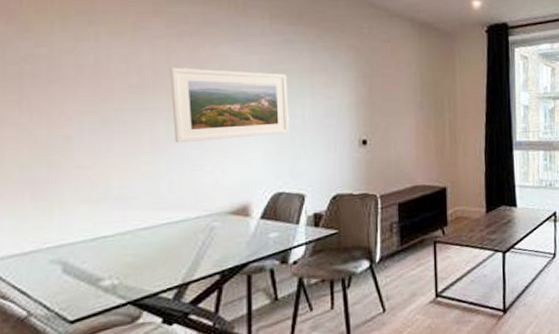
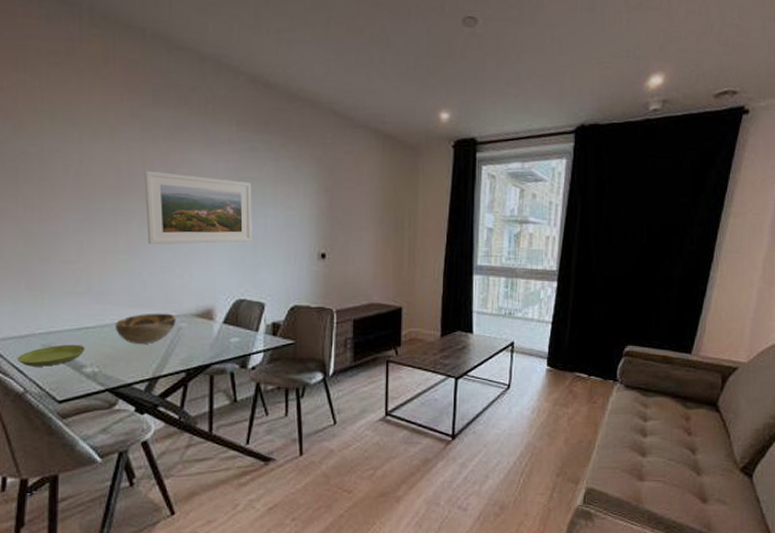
saucer: none [19,256,102,286] -> present [17,344,85,367]
decorative bowl: none [139,213,208,249] -> present [116,313,176,344]

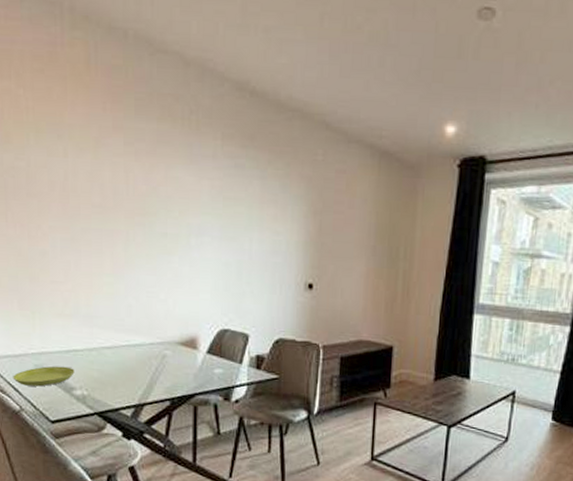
decorative bowl: present [116,313,176,344] -> none [103,338,161,370]
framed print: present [144,170,252,245] -> none [128,188,237,269]

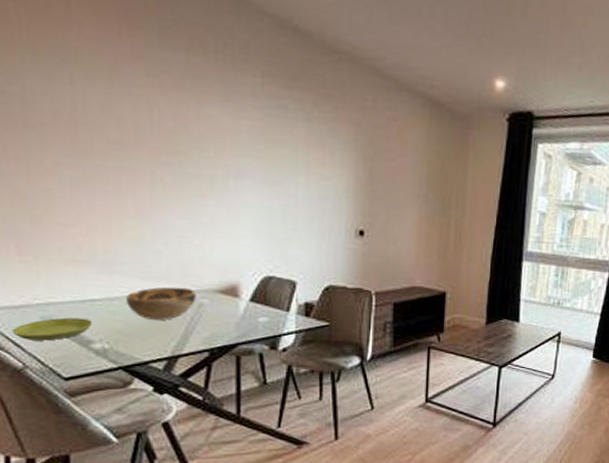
decorative bowl: none [103,338,161,370] -> present [126,286,196,320]

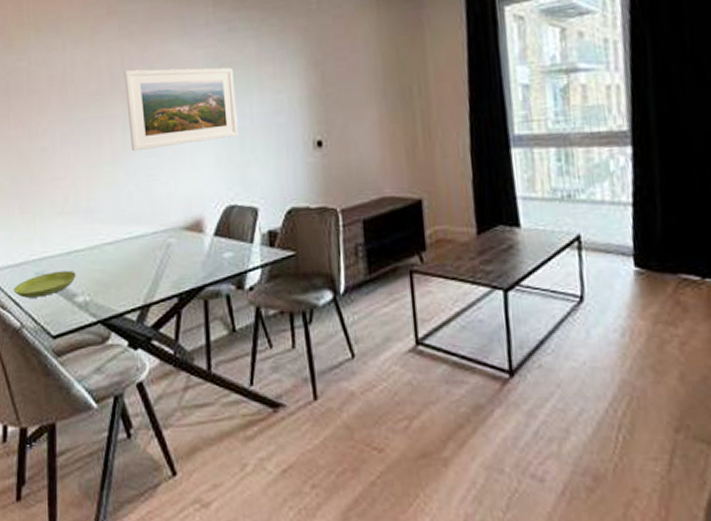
decorative bowl: present [126,286,196,320] -> none [104,228,165,266]
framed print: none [152,123,281,214] -> present [124,67,238,152]

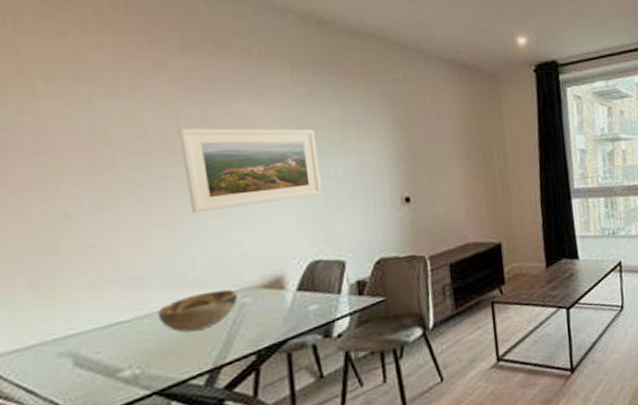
saucer: present [14,270,76,298] -> none [23,345,120,384]
decorative bowl: none [104,228,165,266] -> present [158,289,238,333]

